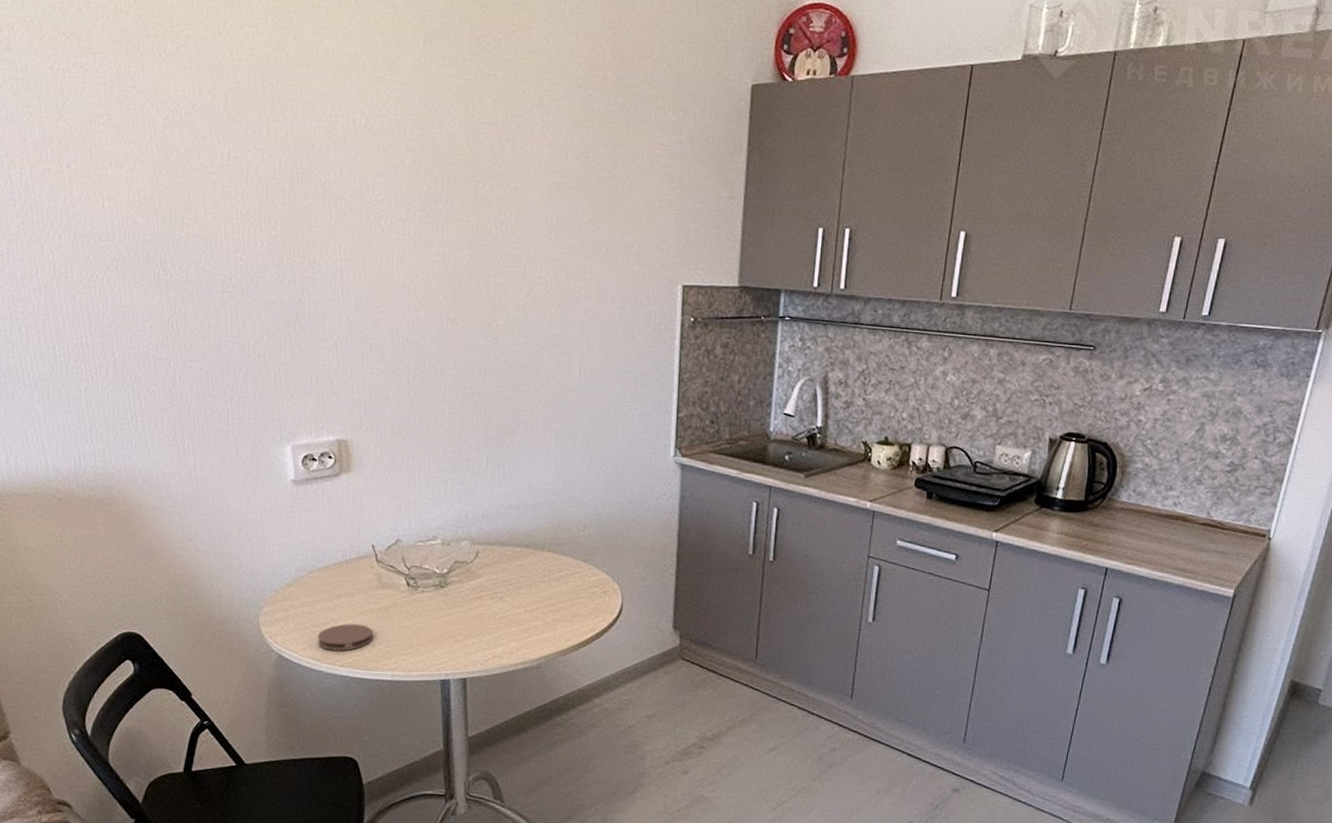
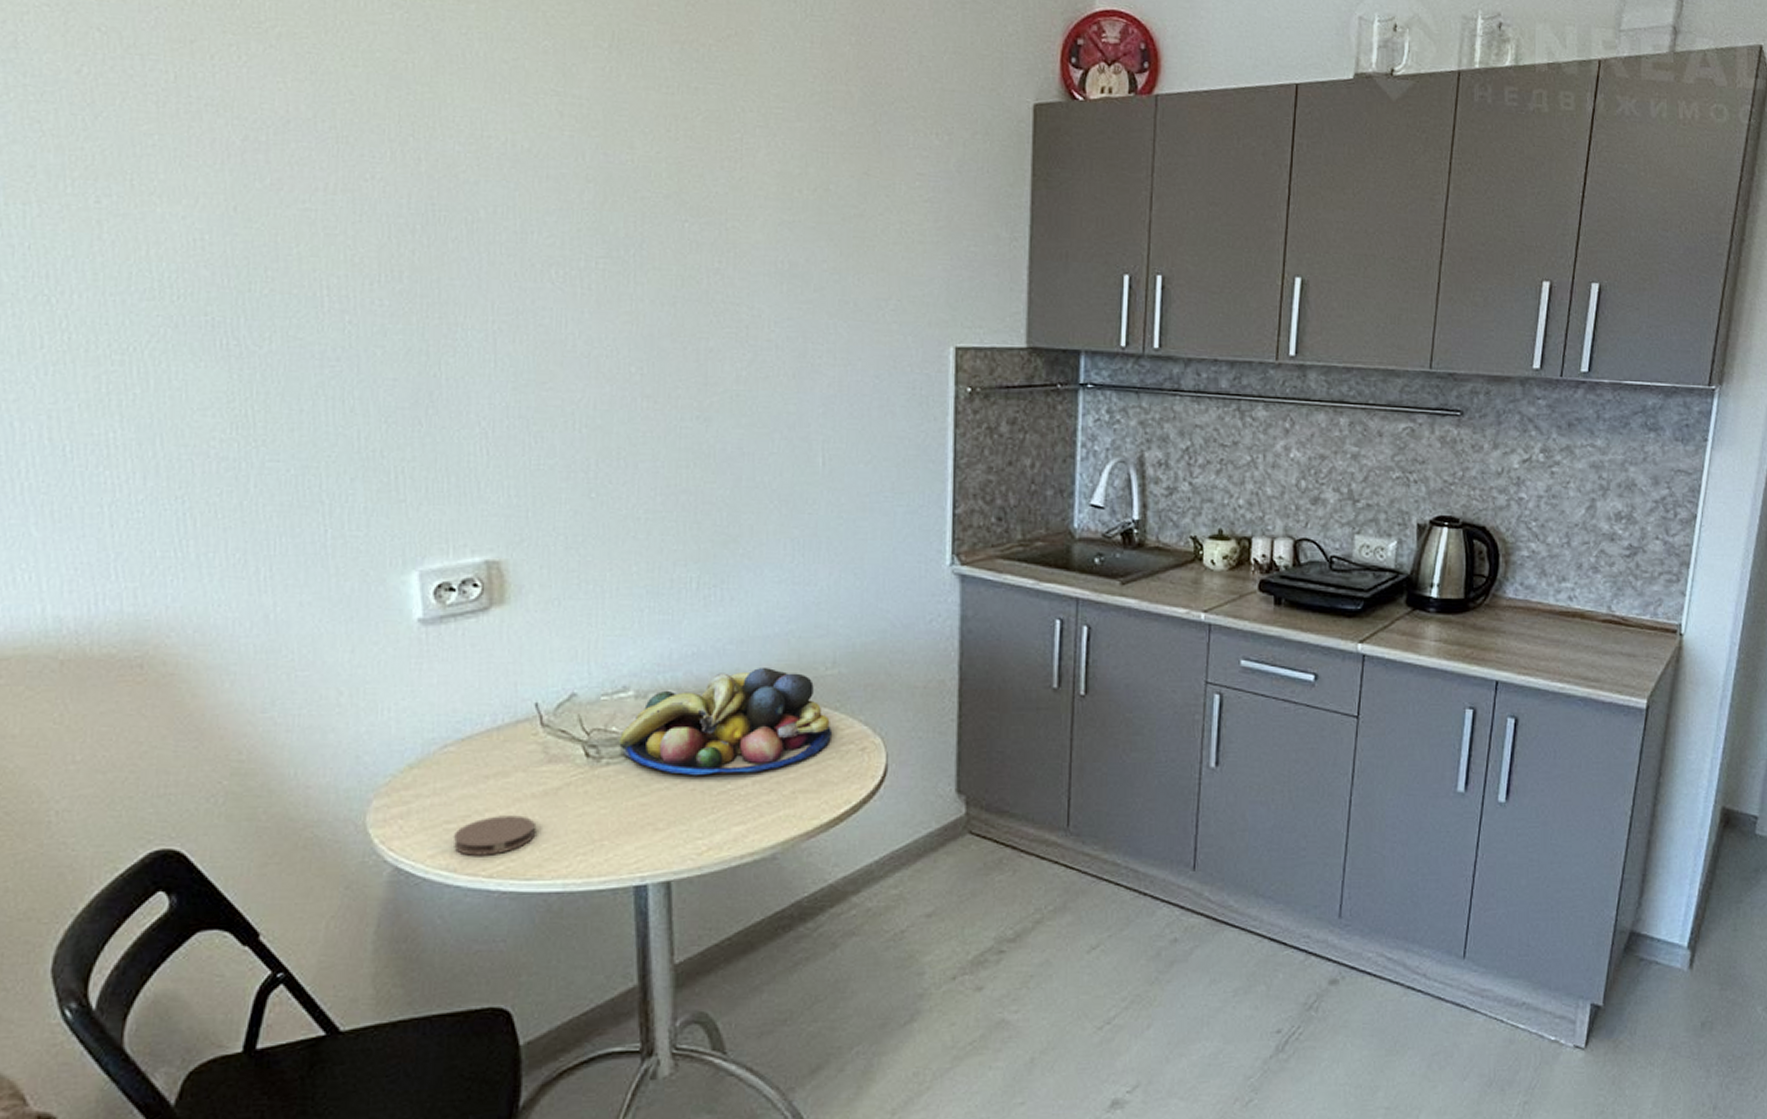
fruit bowl: none [430,528,582,604] -> present [619,668,831,775]

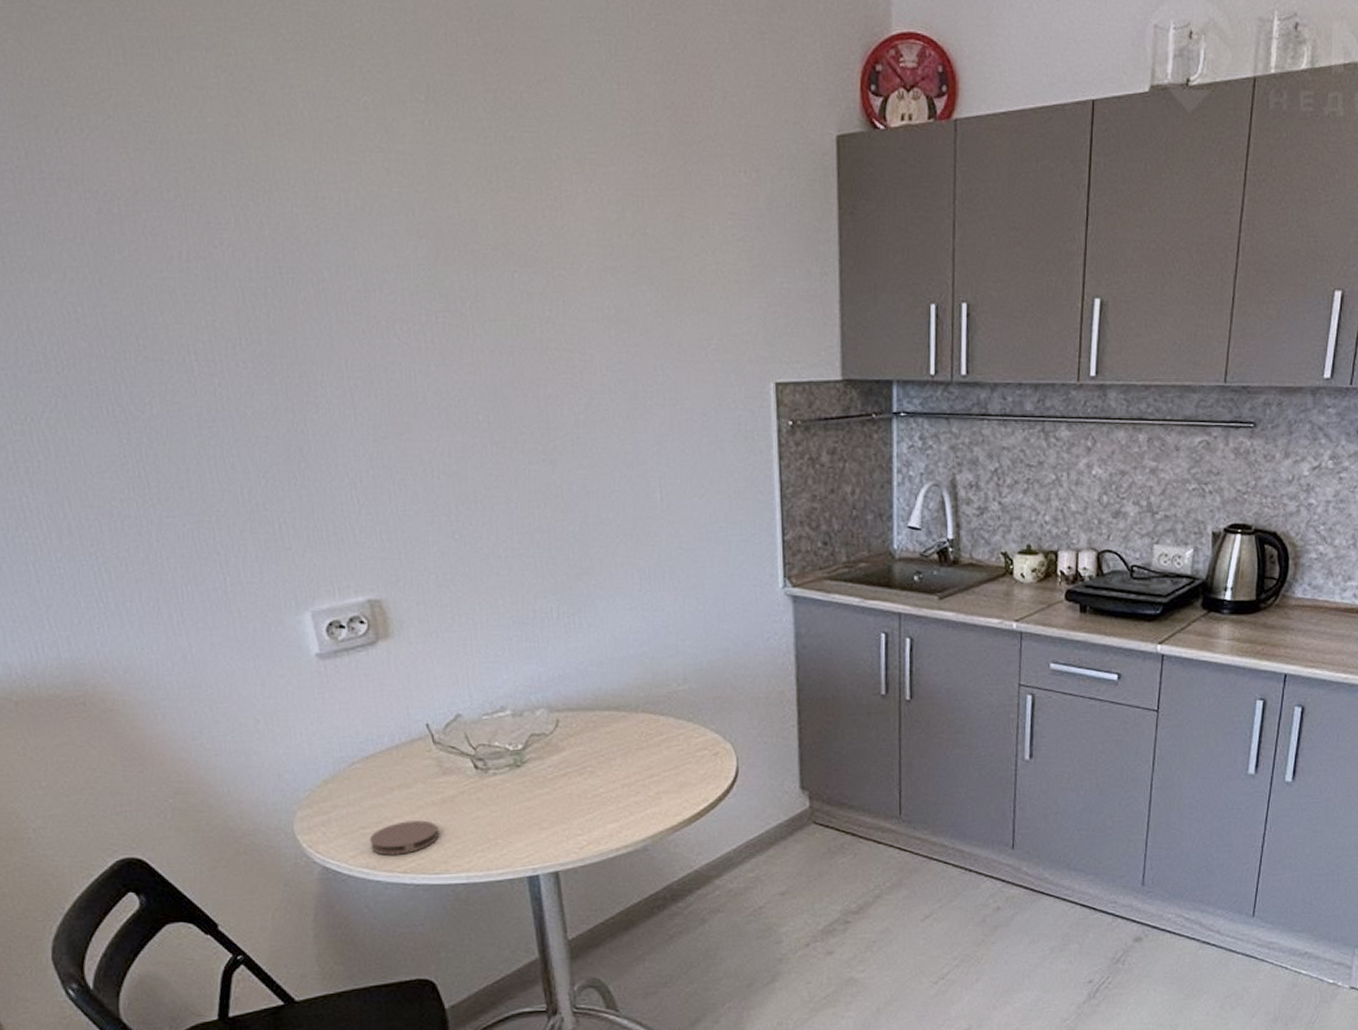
fruit bowl: present [619,668,831,775] -> none [502,686,687,781]

